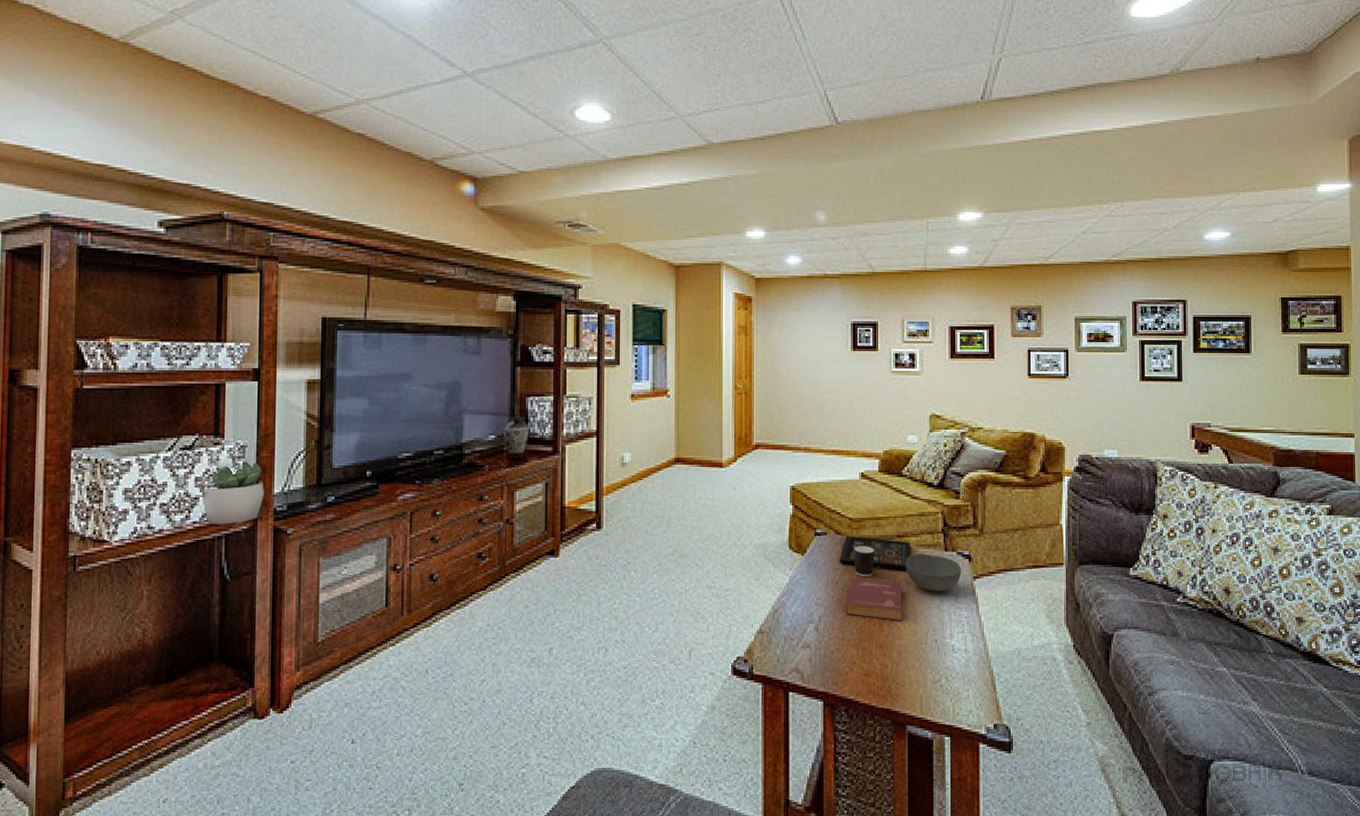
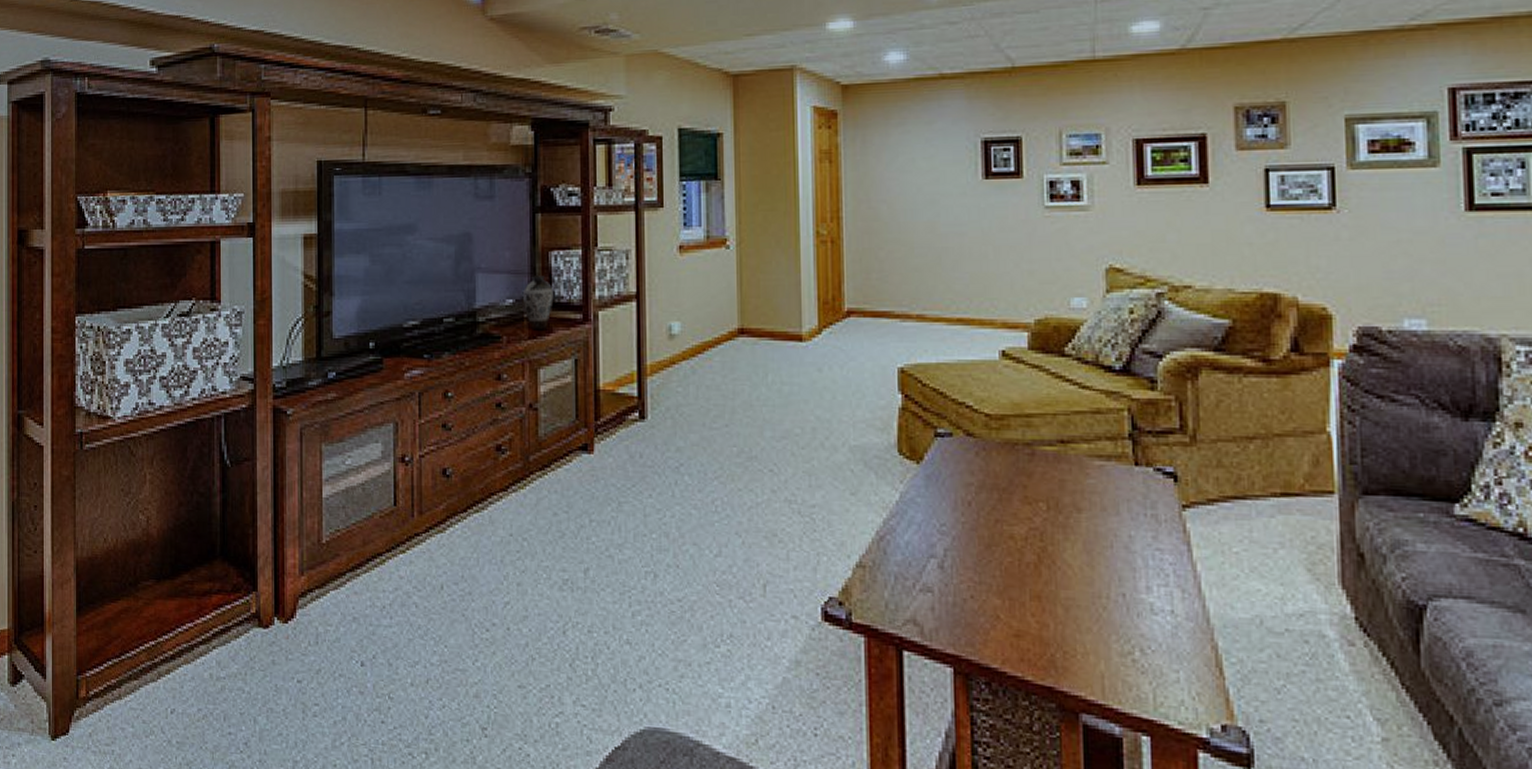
succulent plant: present [201,461,264,525] -> none [199,329,263,403]
decorative tray: present [840,535,911,570] -> none [972,438,1081,491]
book: present [846,576,903,622] -> none [984,496,1071,564]
mug: present [853,546,881,577] -> none [993,453,1035,498]
bowl: present [905,554,961,592] -> none [1072,468,1162,525]

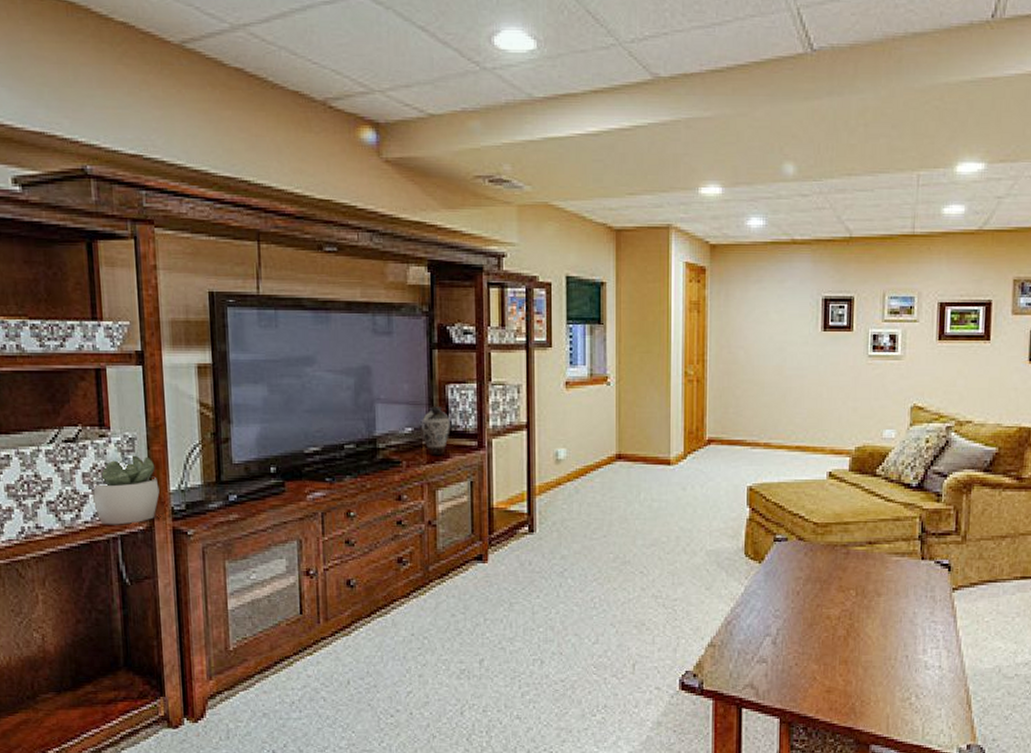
succulent plant: none [199,329,263,403] -> present [91,455,160,525]

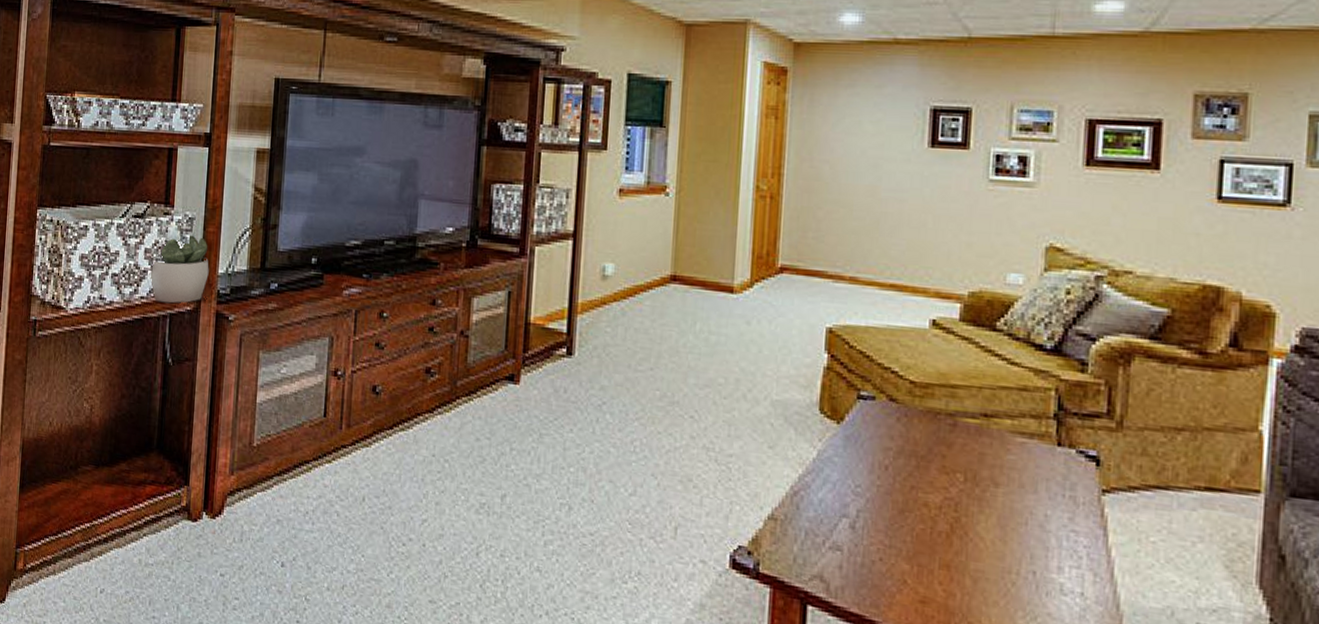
decorative vase: present [421,406,450,456] -> none [462,206,493,261]

